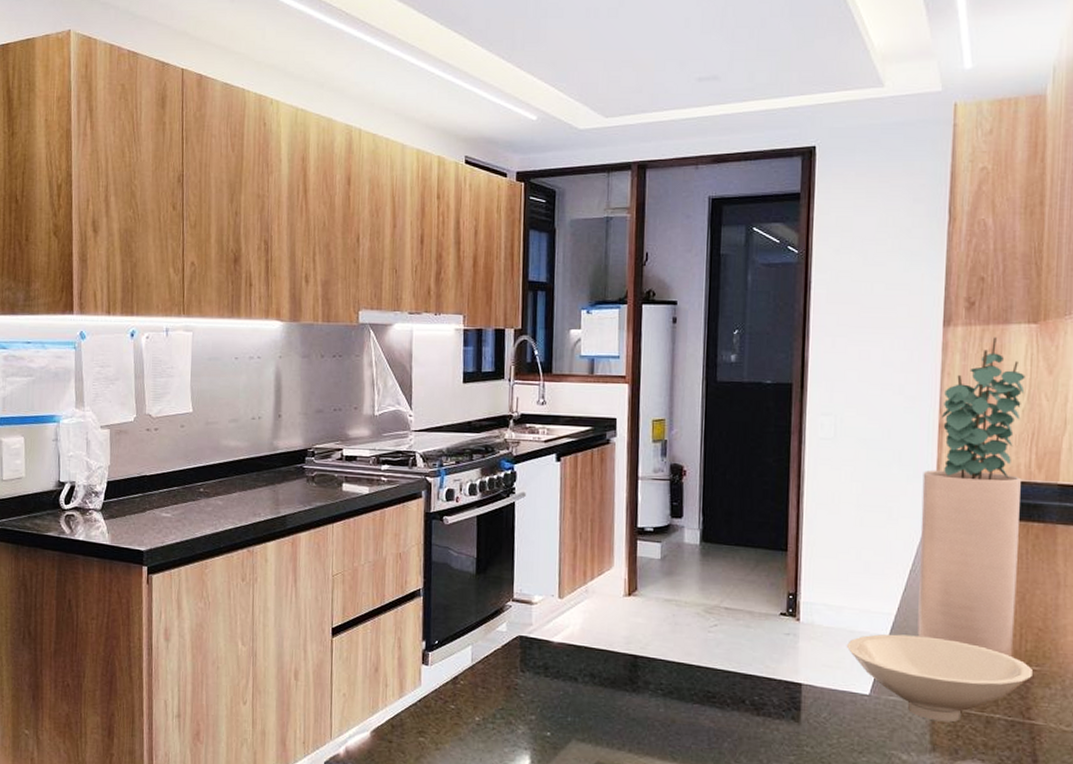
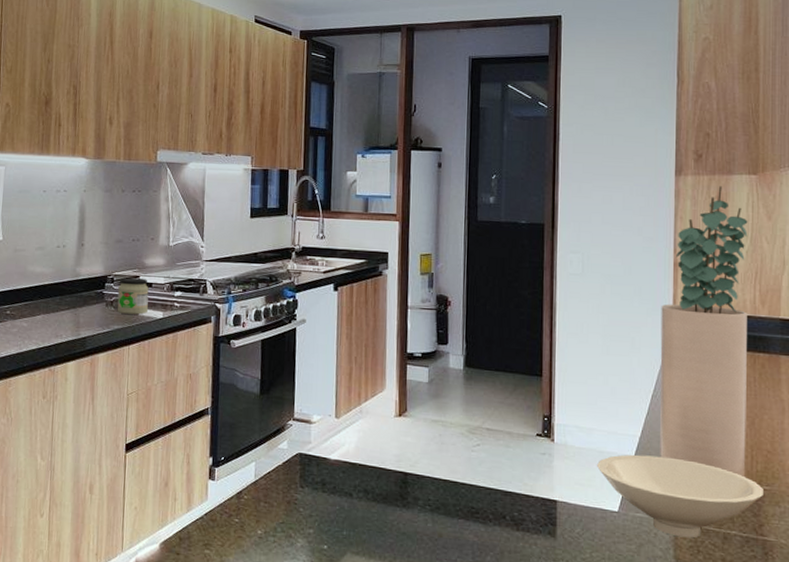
jar: none [319,450,353,491] -> present [117,277,149,315]

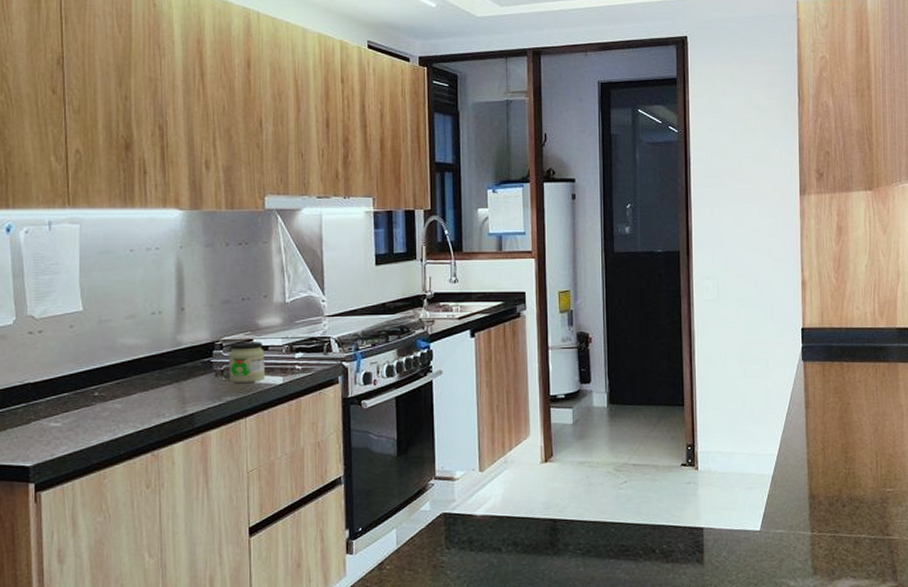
bowl: present [597,454,763,538] -> none [739,471,888,548]
vase: present [660,186,748,478] -> none [792,203,872,483]

